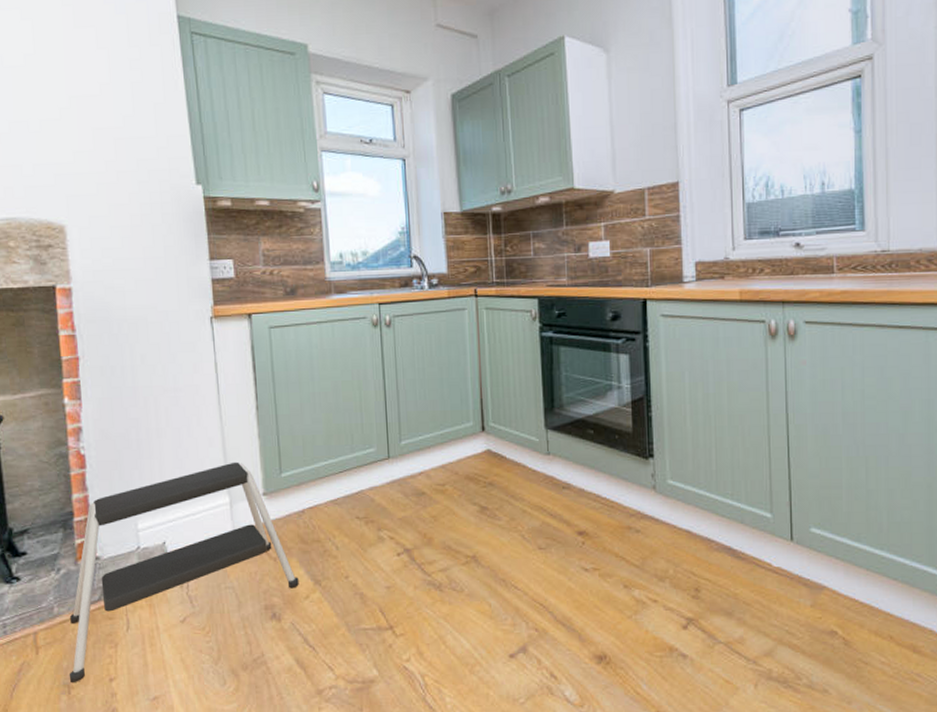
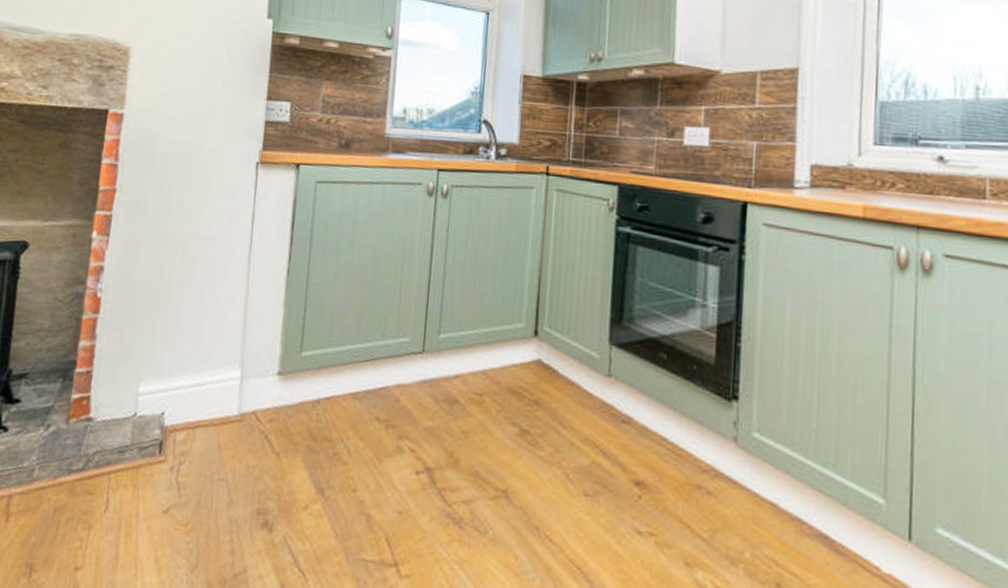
step stool: present [69,462,299,683] -> none [33,330,301,565]

